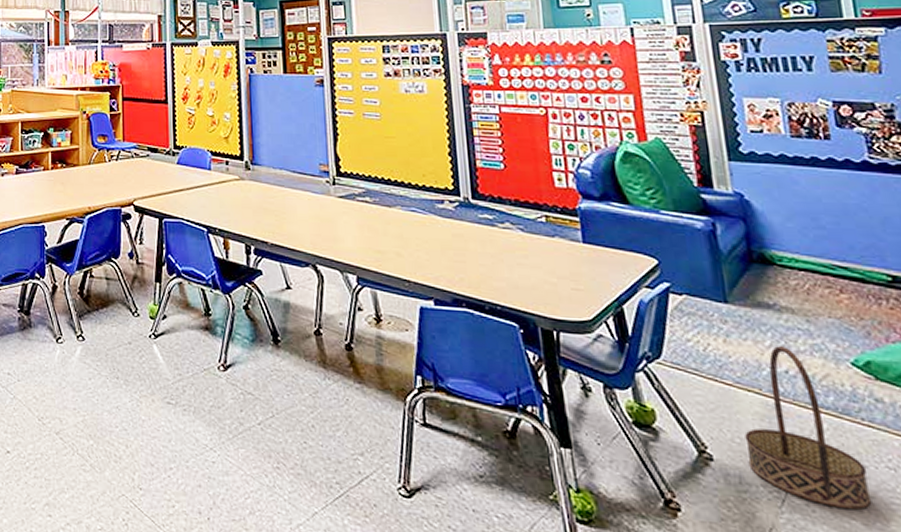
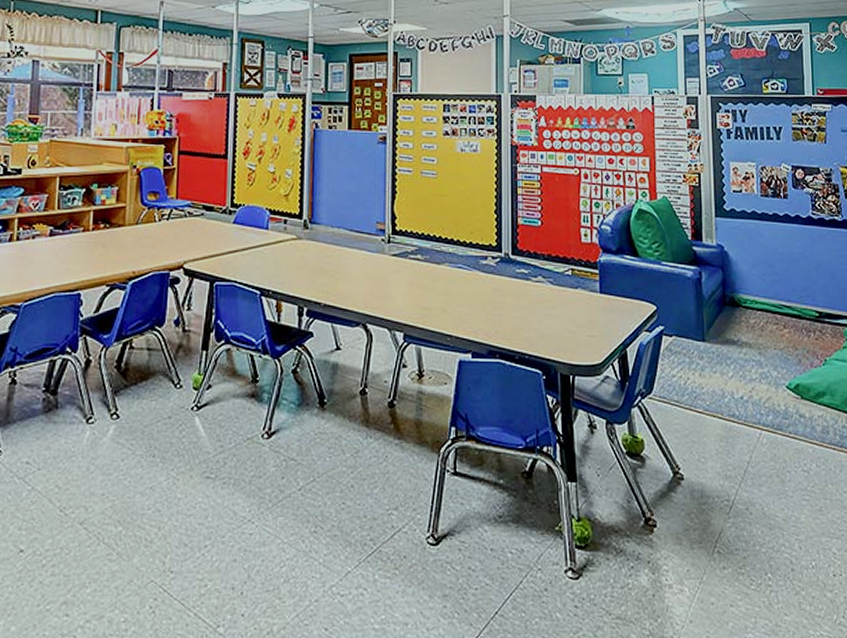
basket: present [745,346,872,509] -> none [708,376,791,508]

